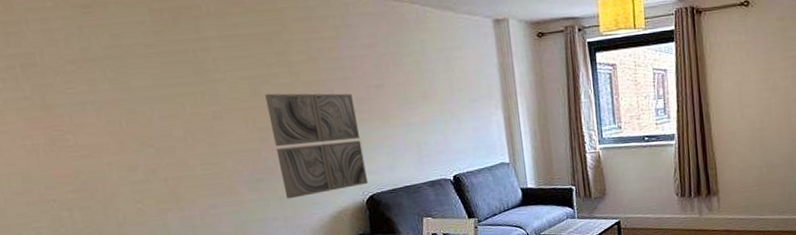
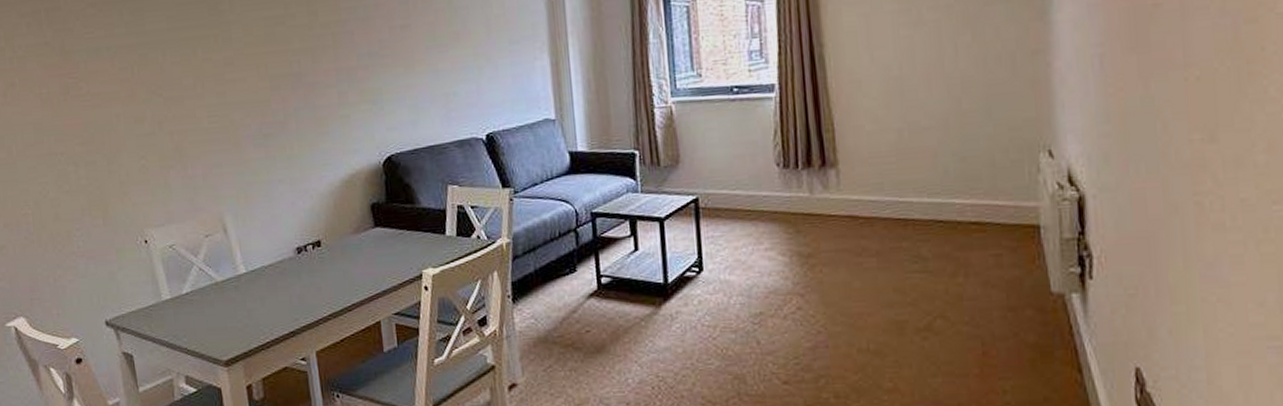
wall art: present [265,93,368,199] -> none [280,35,386,158]

